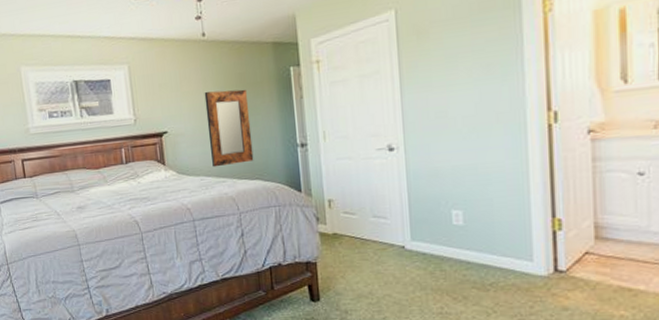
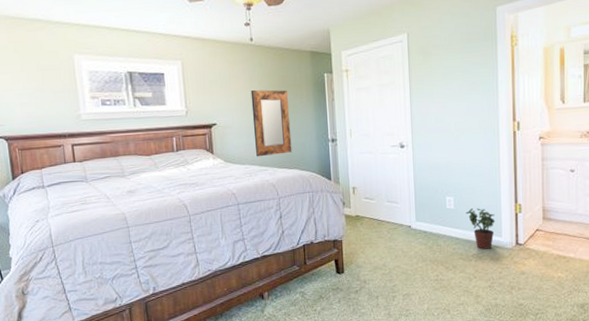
potted plant: none [480,224,523,277] -> present [466,208,495,250]

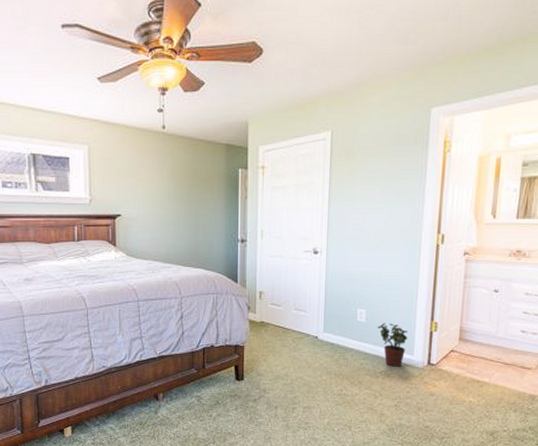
home mirror: present [250,90,292,157] -> none [159,182,199,253]

